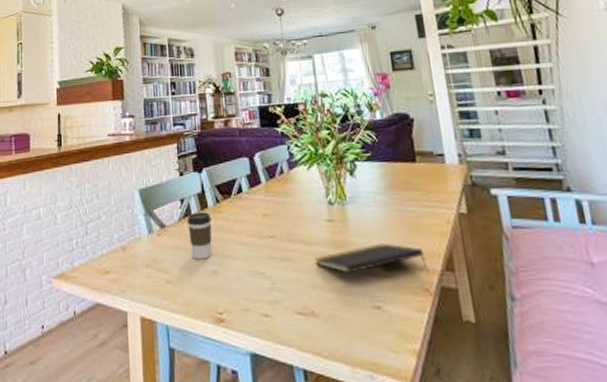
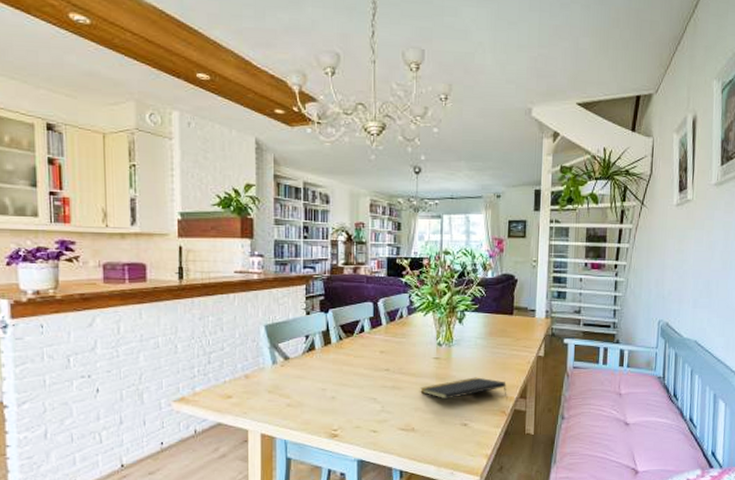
coffee cup: present [187,212,212,260] -> none [311,347,334,387]

